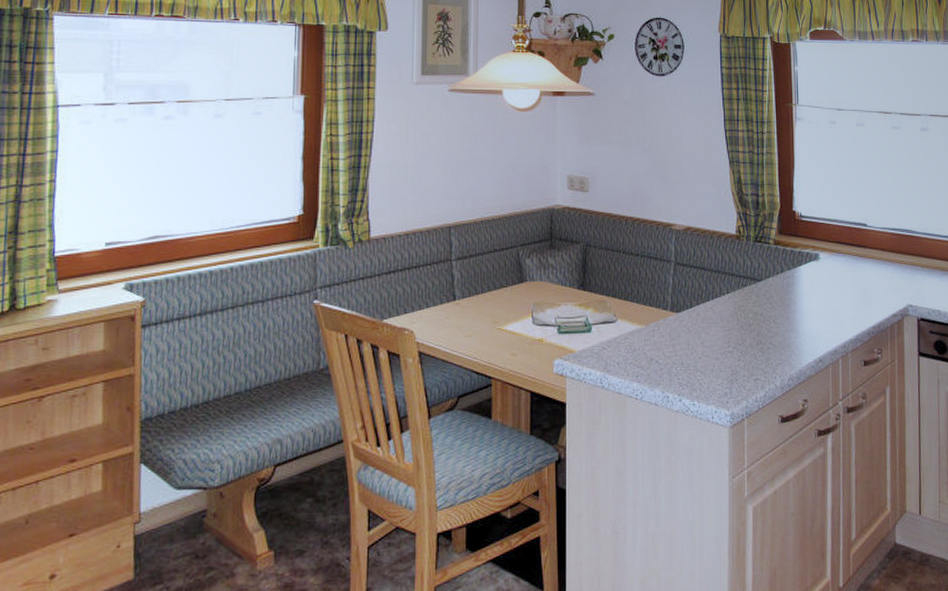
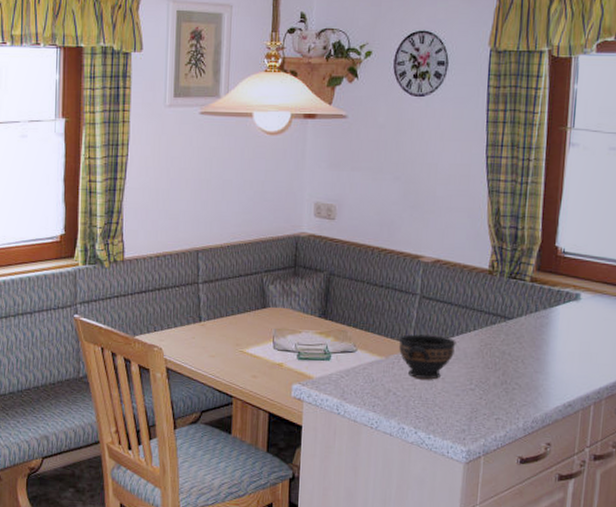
bowl: none [657,300,712,345] -> present [398,334,456,380]

